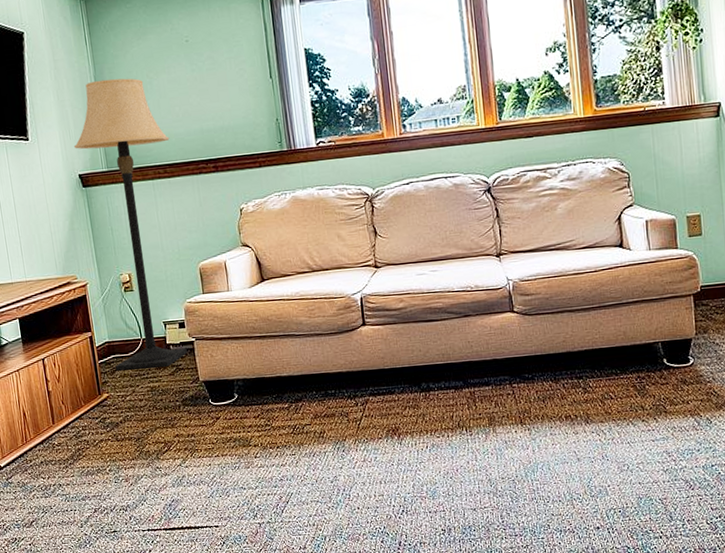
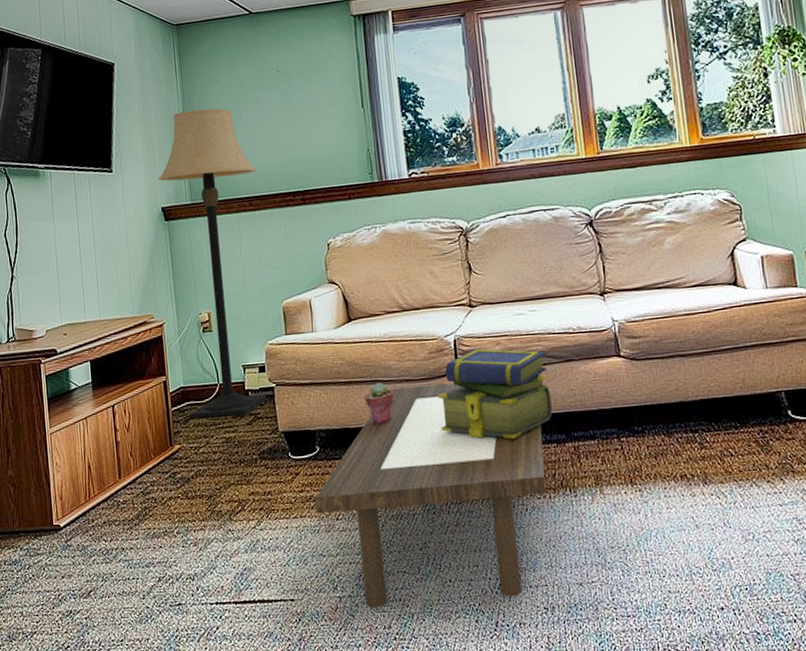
coffee table: none [235,336,445,532] -> present [315,382,547,608]
potted succulent: none [277,336,306,374] -> present [364,382,395,424]
stack of books: none [345,305,451,386] -> present [437,348,553,439]

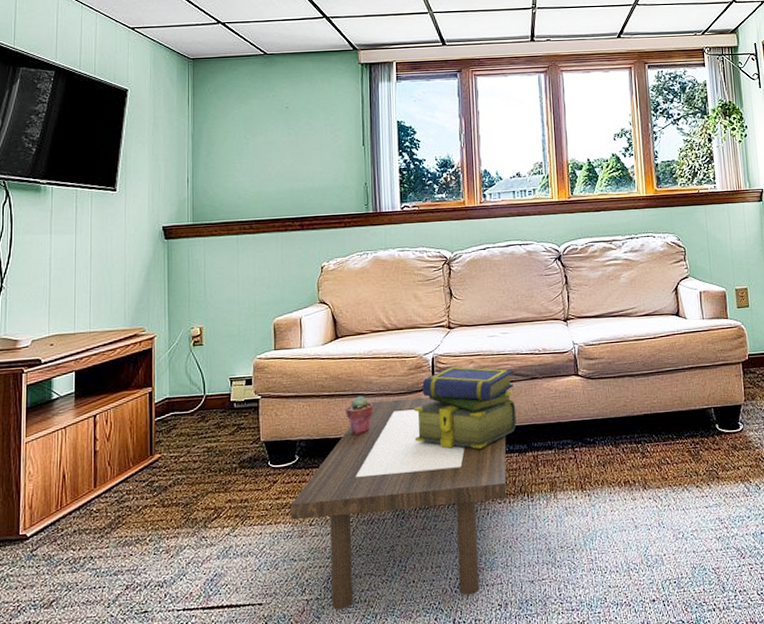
lamp: present [157,108,267,420] -> none [161,137,259,430]

